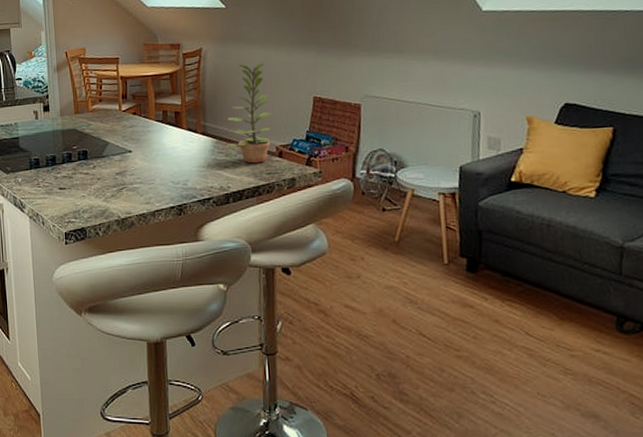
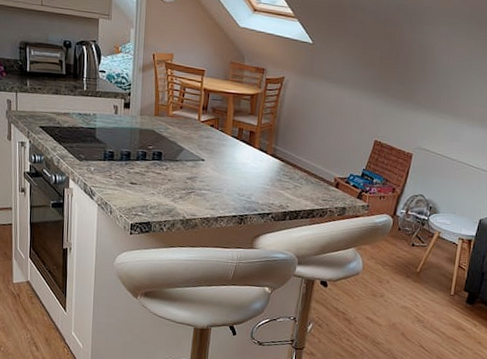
plant: present [226,63,273,164] -> none [291,98,339,190]

